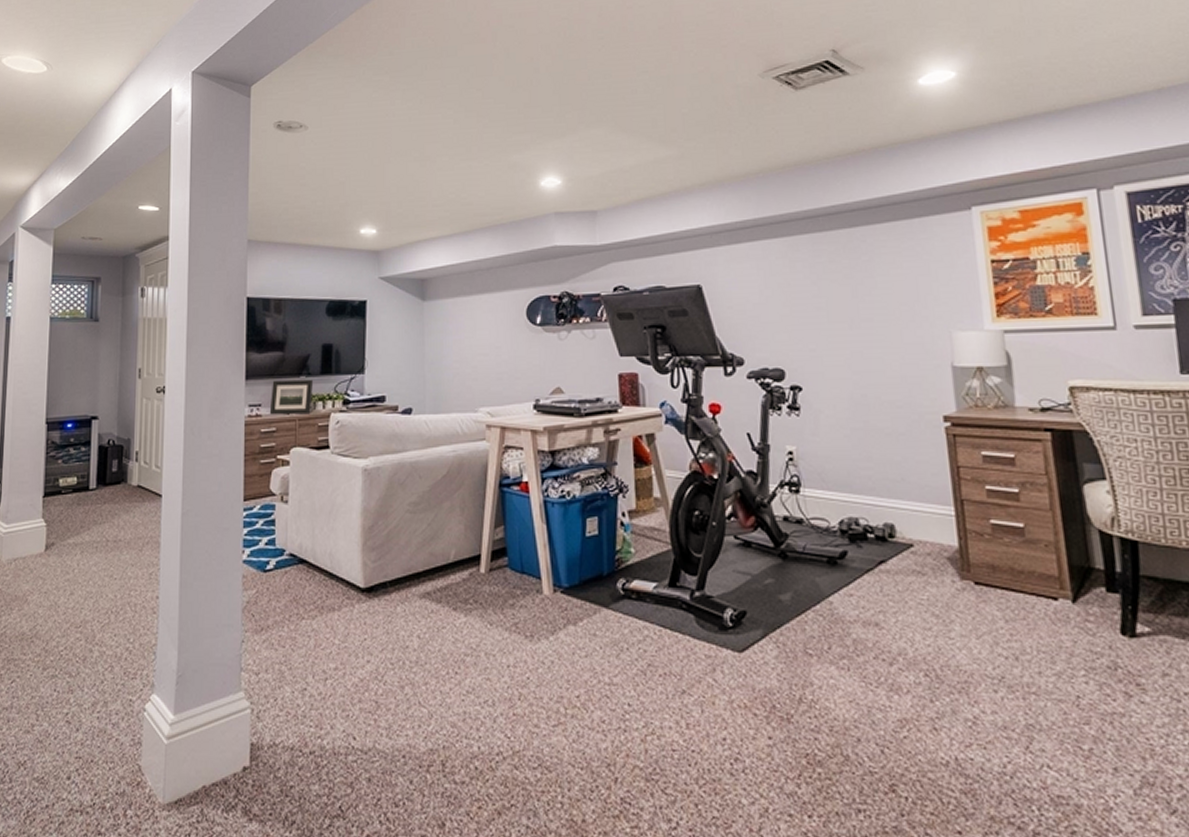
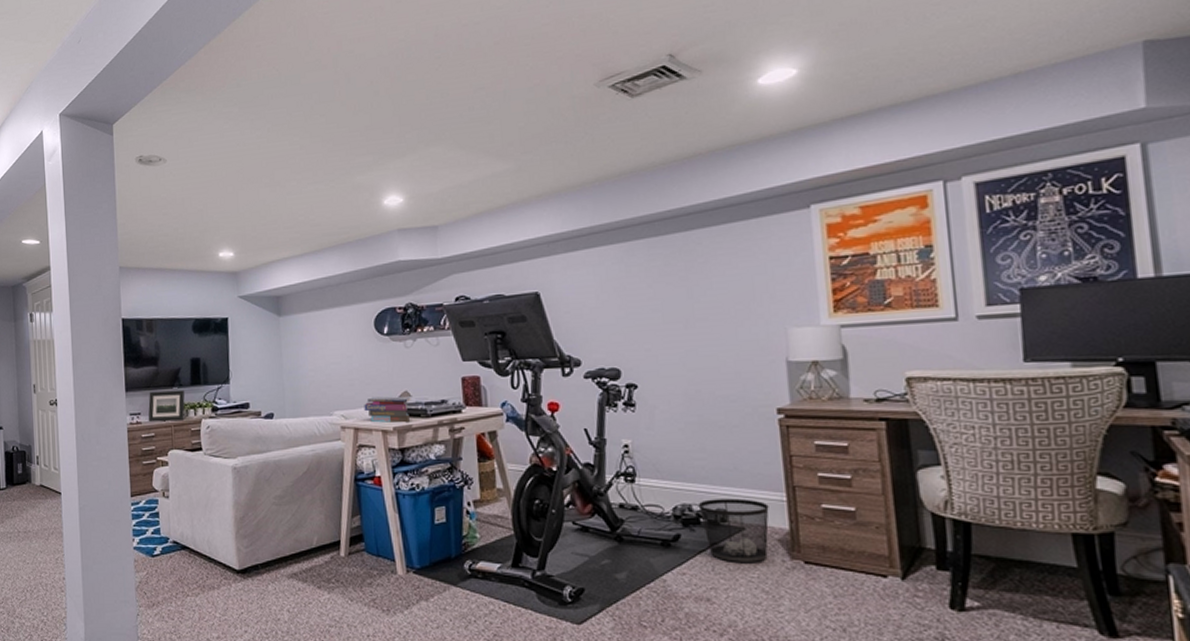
books: none [512,393,564,423] -> present [364,396,411,423]
waste bin: none [865,512,938,584] -> present [698,498,769,564]

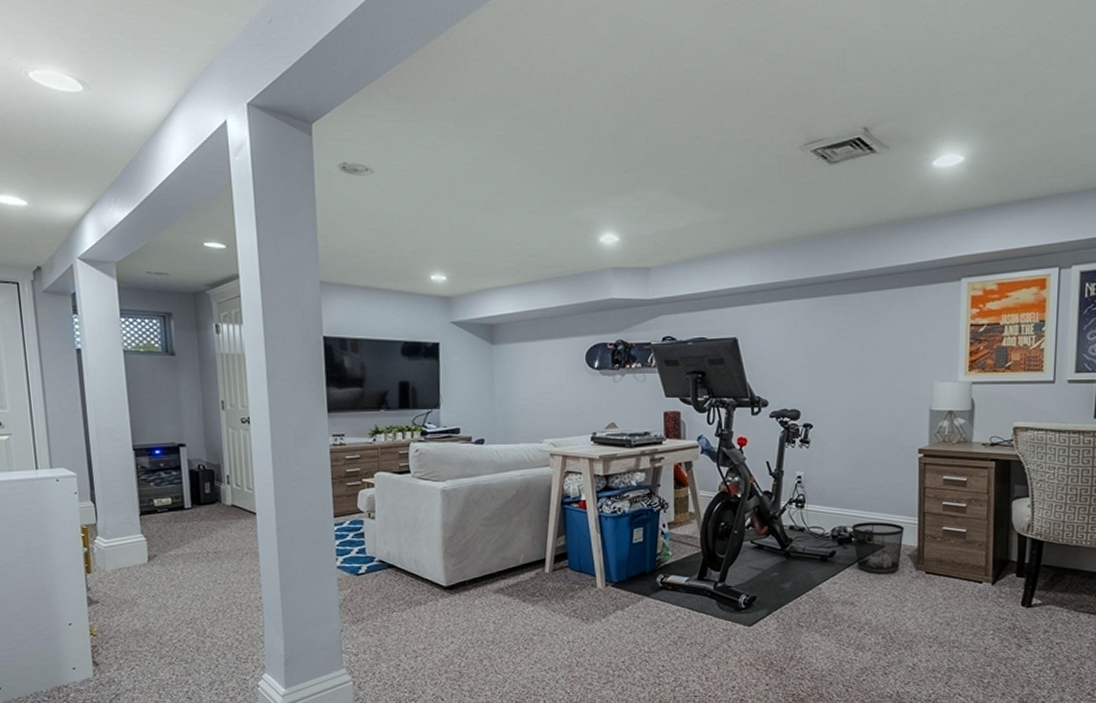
picture frame: present [148,390,185,423] -> none [352,413,393,444]
books: present [364,396,411,423] -> none [573,427,617,452]

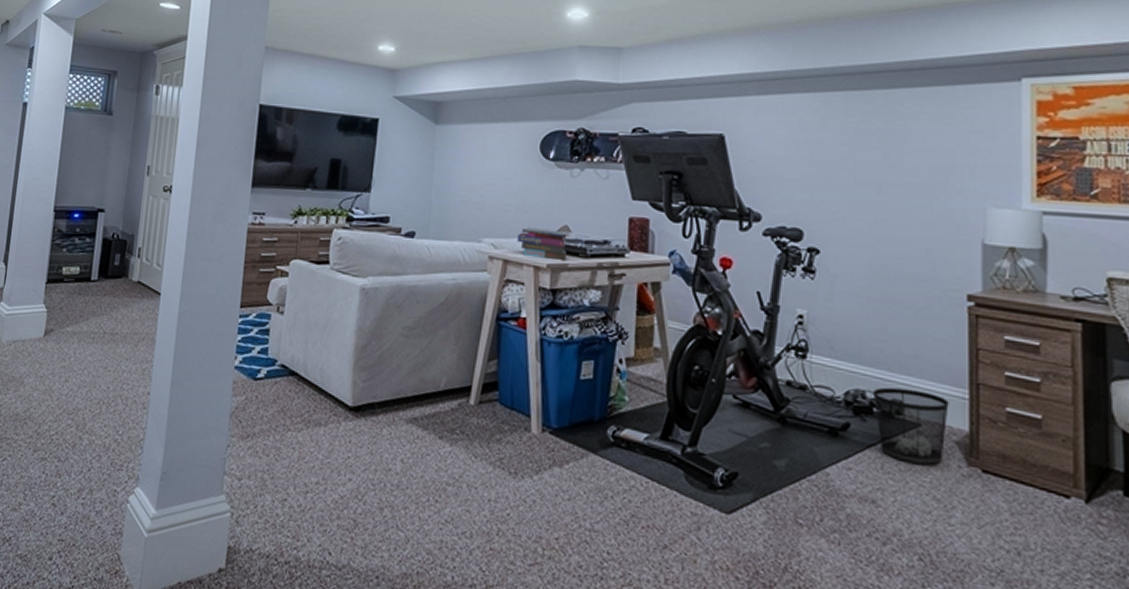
books: none [573,427,617,452] -> present [517,227,571,261]

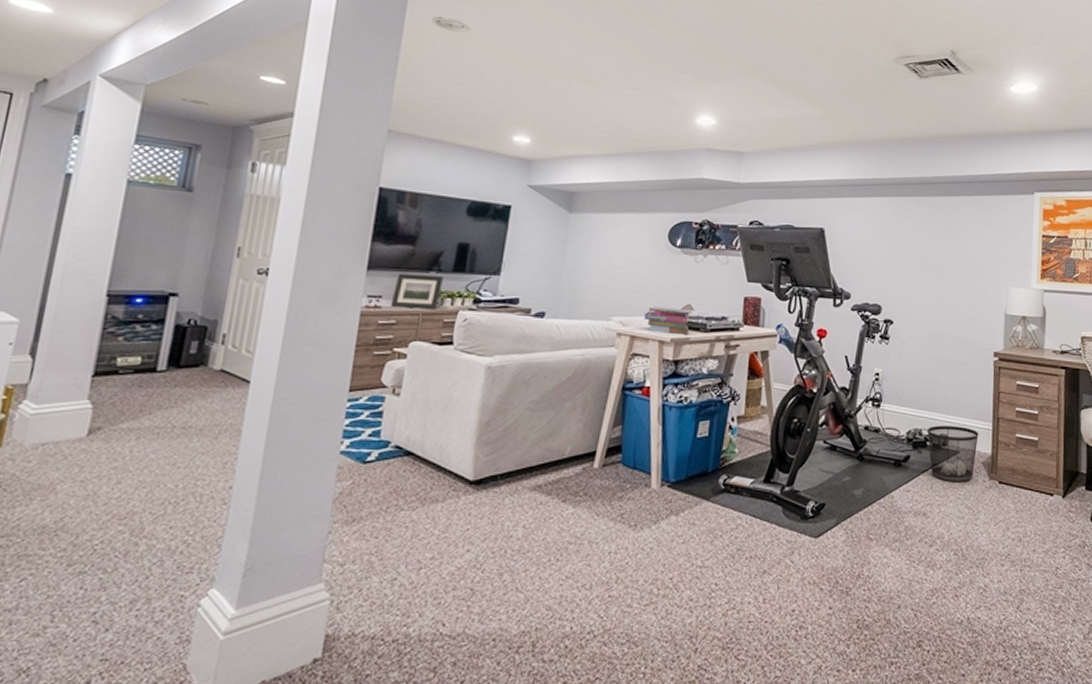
picture frame: none [272,190,320,228] -> present [390,273,445,310]

